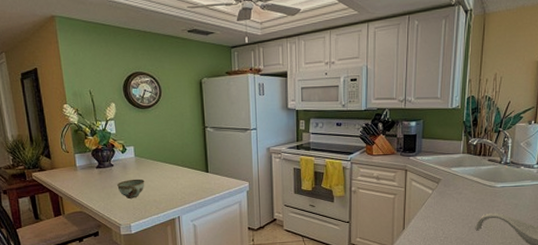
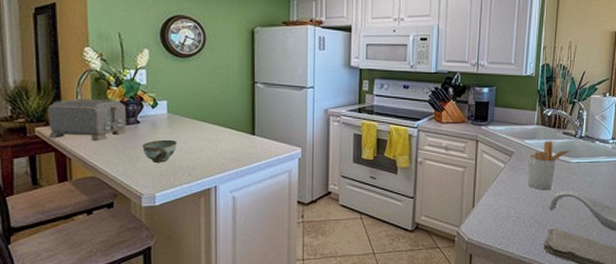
toaster: none [41,147,103,182] -> present [48,98,127,140]
utensil holder: none [455,167,497,213] -> present [528,140,572,191]

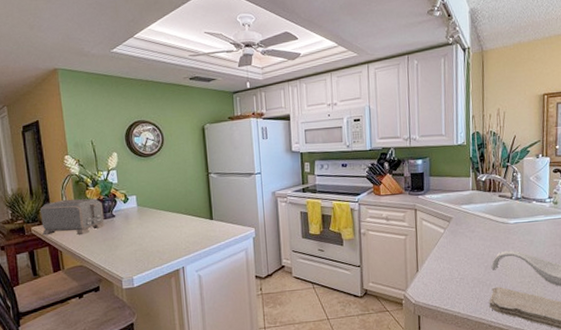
bowl: present [142,139,177,163] -> none [119,229,148,250]
utensil holder: present [528,140,572,191] -> none [466,204,509,252]

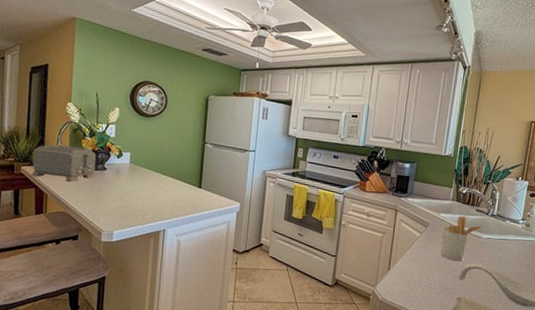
utensil holder: none [466,204,509,252] -> present [440,216,483,262]

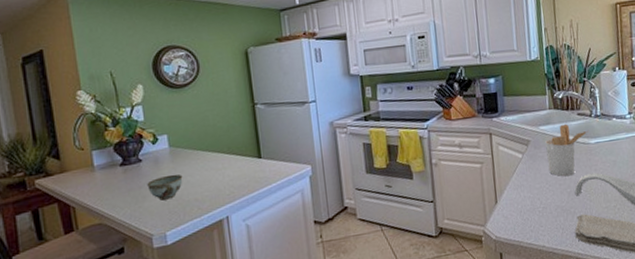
toaster: present [31,144,96,182] -> none [46,140,129,190]
bowl: none [106,185,136,205] -> present [147,174,183,201]

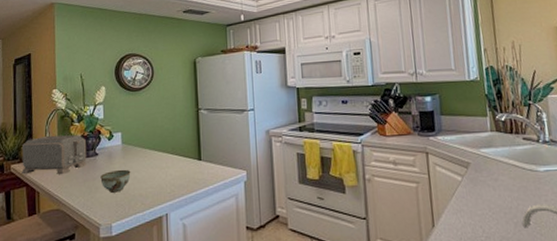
toaster: none [46,140,129,190] -> present [21,135,87,175]
utensil holder: present [545,123,589,177] -> none [487,148,537,205]

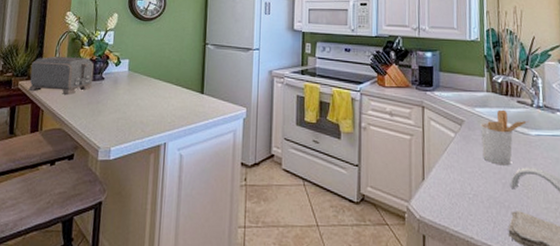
bowl: present [100,169,131,193] -> none [104,95,135,118]
utensil holder: none [487,148,537,205] -> present [480,109,530,166]

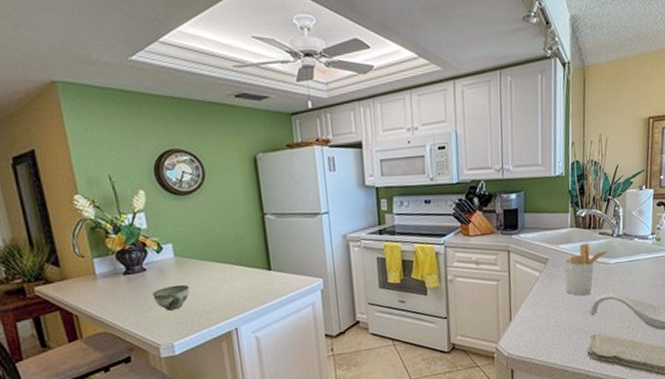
toaster: present [28,56,94,95] -> none [45,248,133,298]
bowl: none [104,95,135,118] -> present [152,284,190,311]

